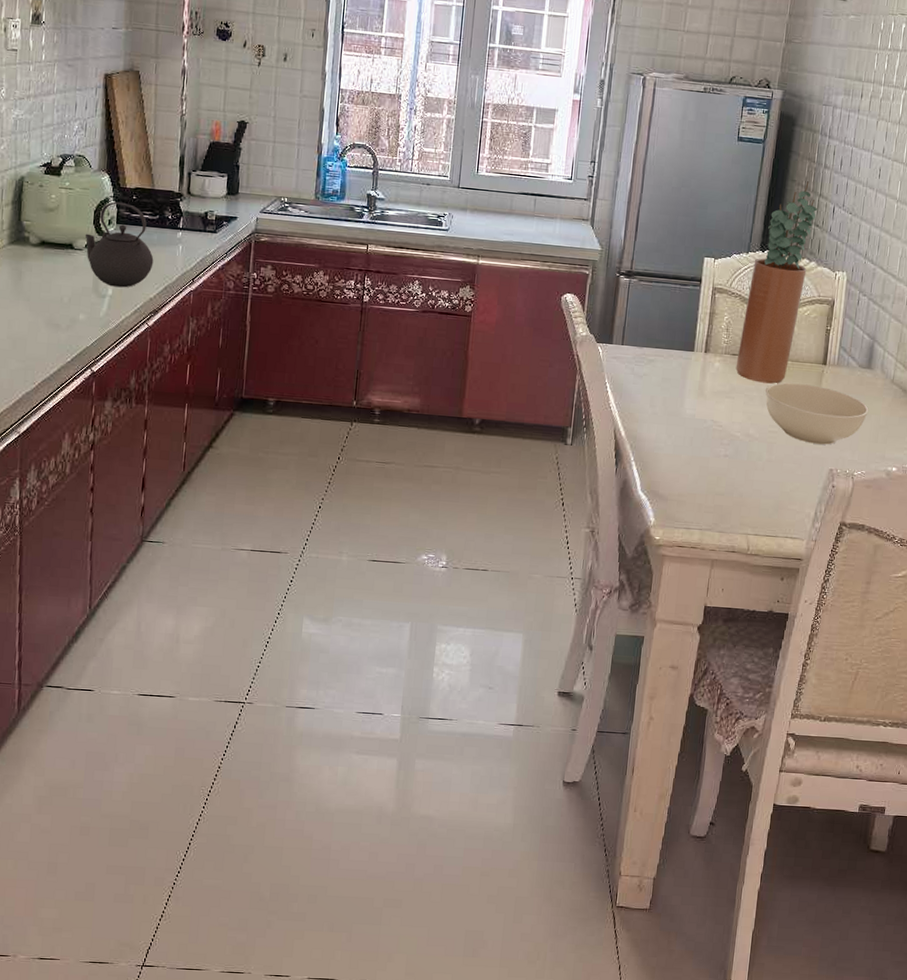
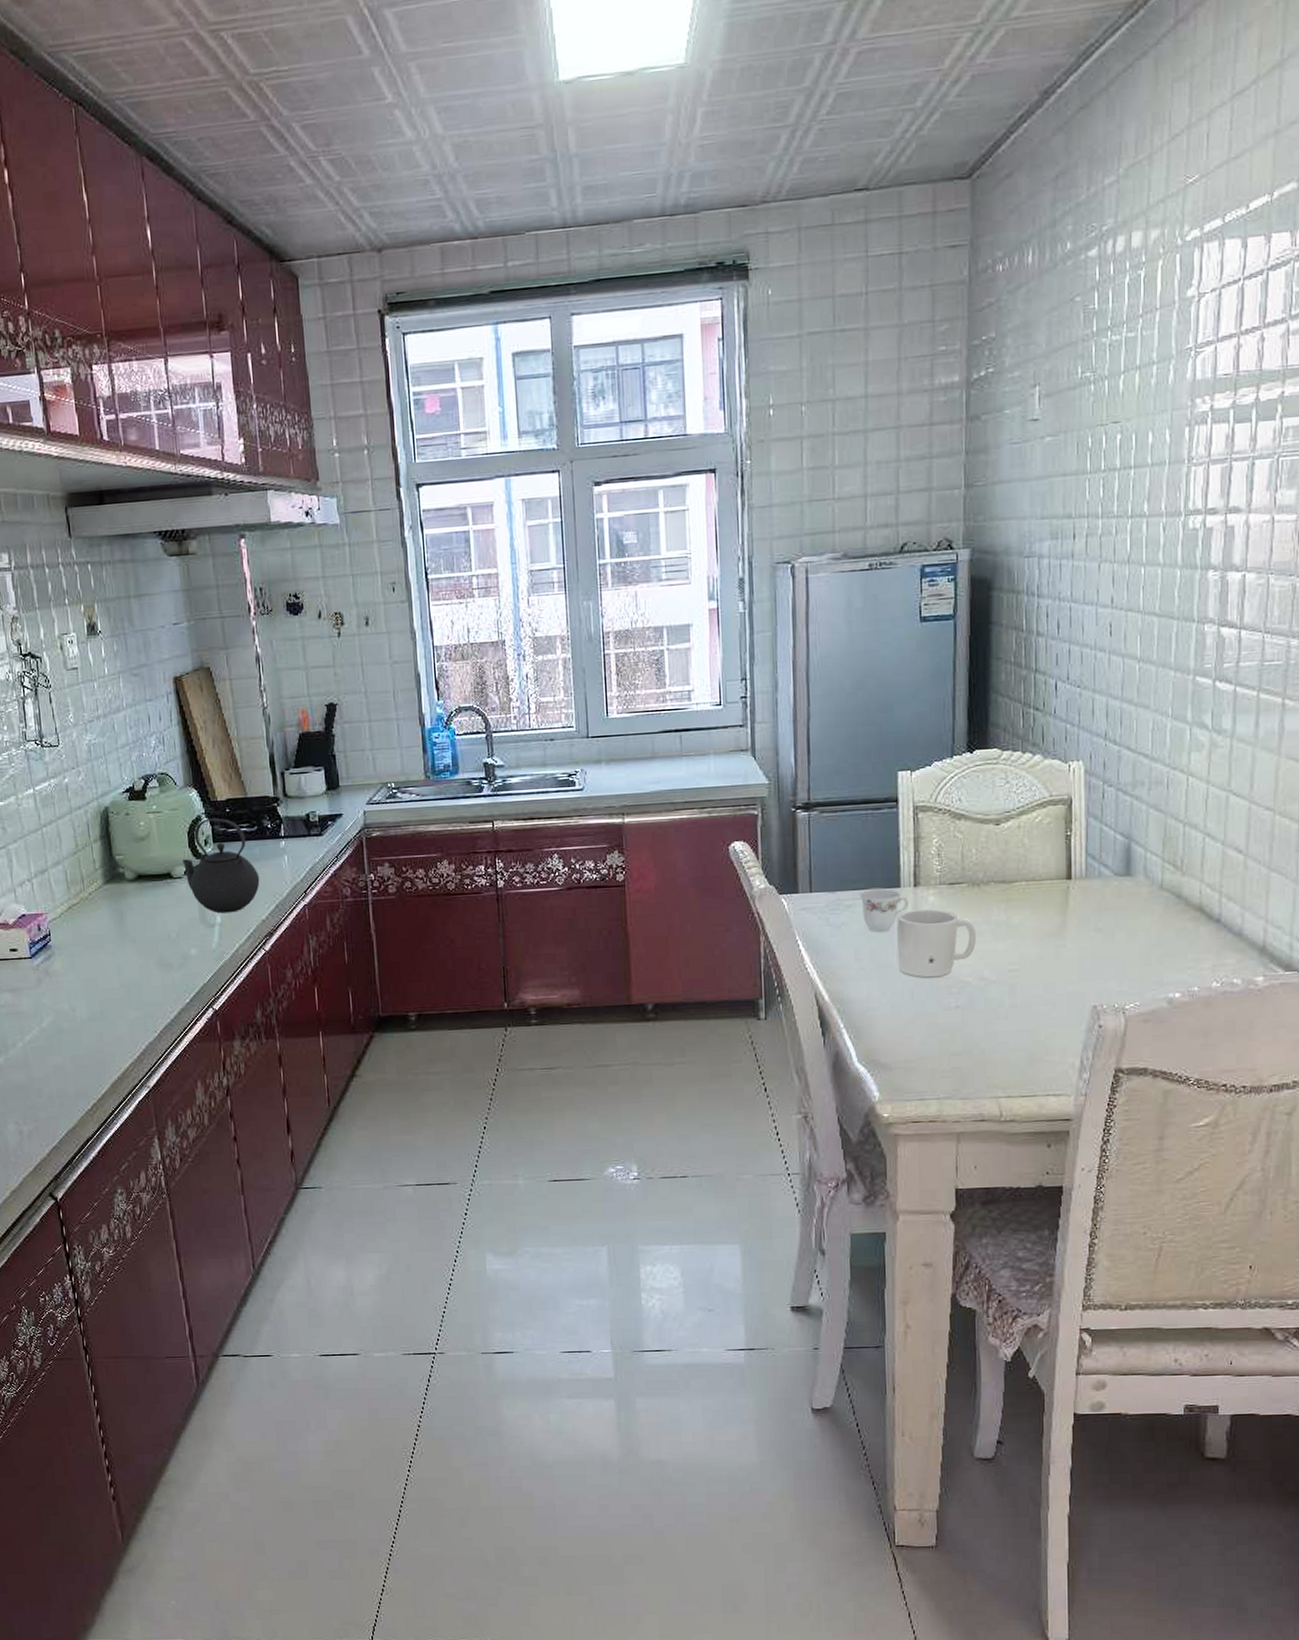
teacup: none [661,348,699,387] -> present [859,887,908,934]
mug: none [683,371,748,430] -> present [896,909,976,979]
vase: present [735,181,818,384] -> none [955,656,1035,913]
bowl: present [765,382,869,445] -> none [998,905,1134,978]

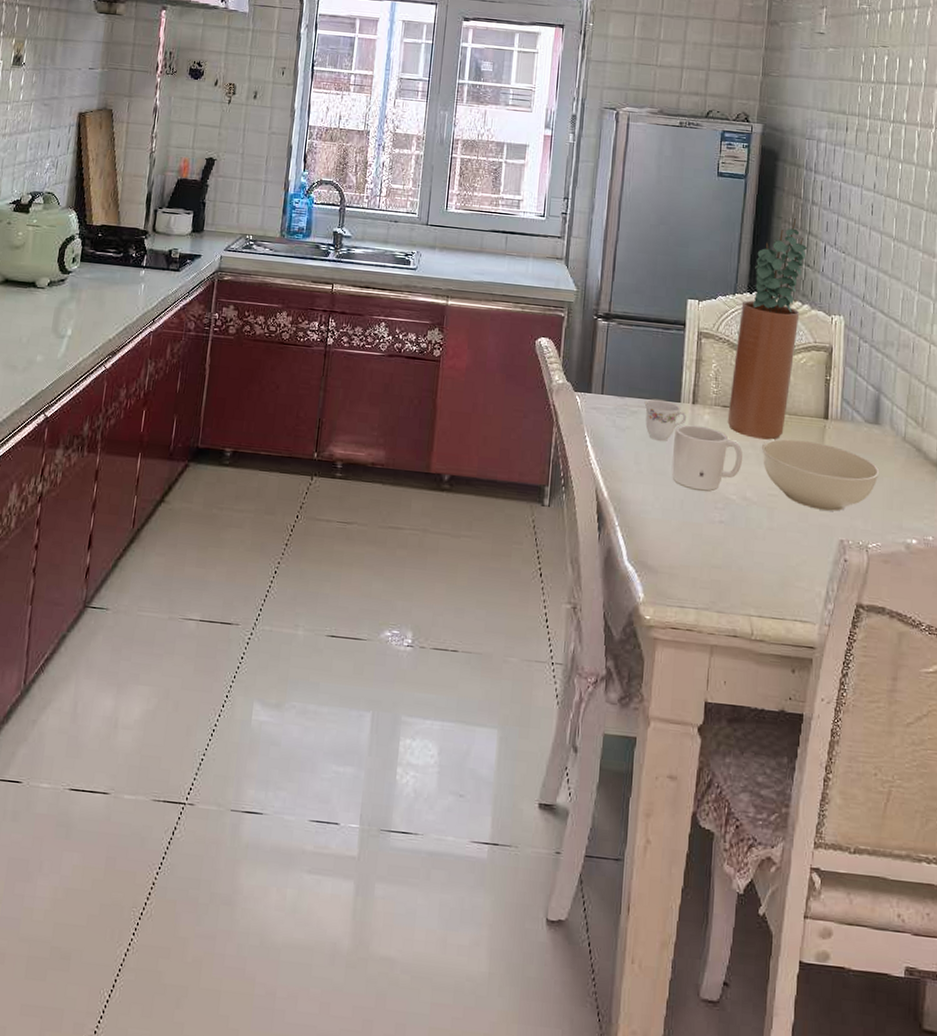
kettle: present [182,818,260,914] -> none [48,239,116,328]
vase: none [955,656,1035,913] -> present [727,218,808,440]
bowl: none [998,905,1134,978] -> present [762,438,880,512]

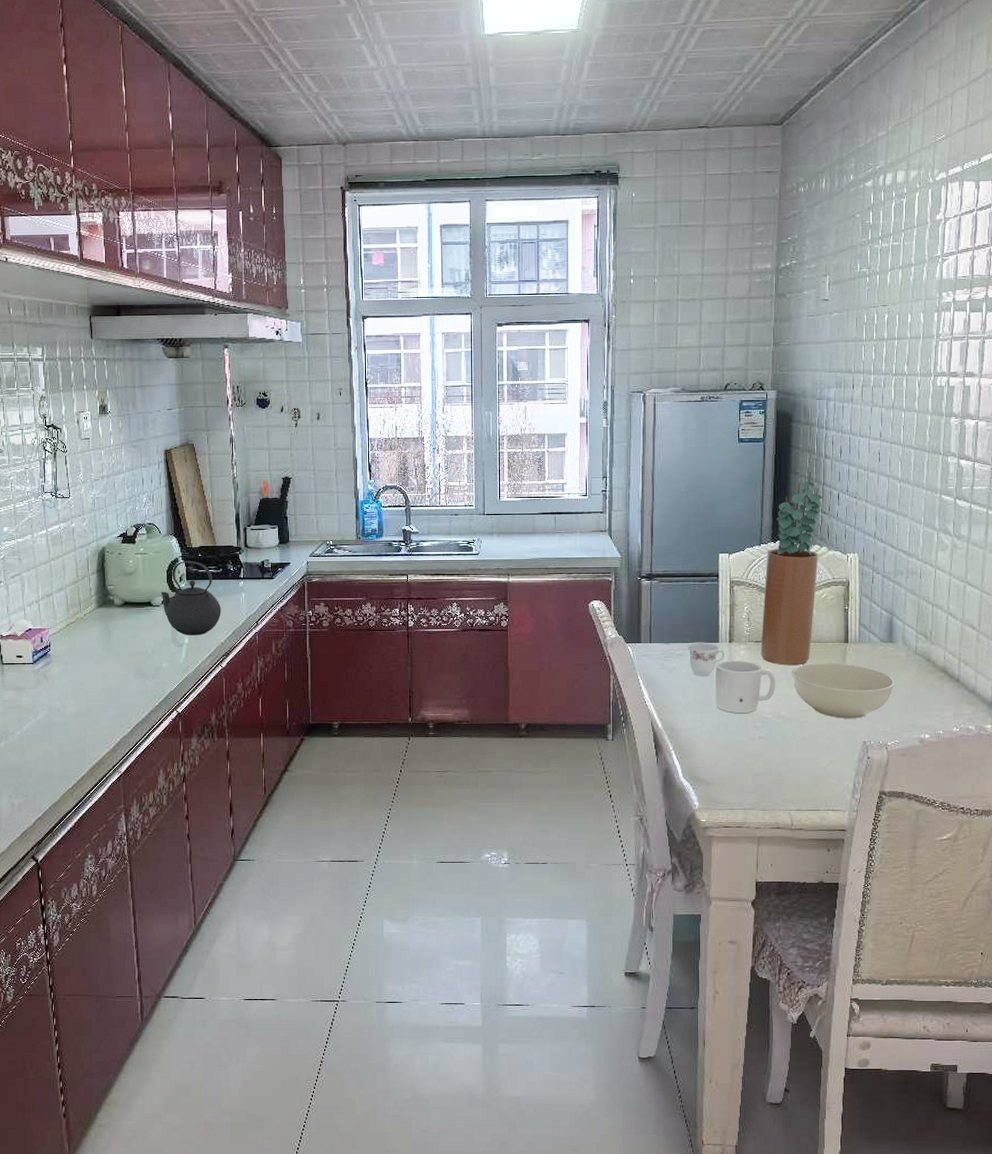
kettle: none [48,239,116,328] -> present [160,560,221,636]

